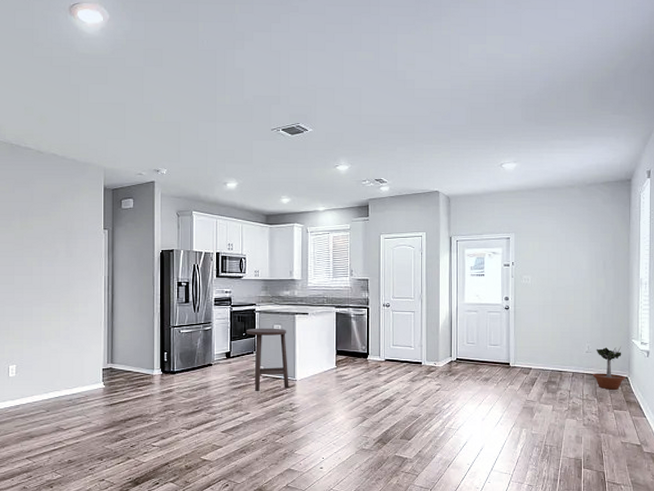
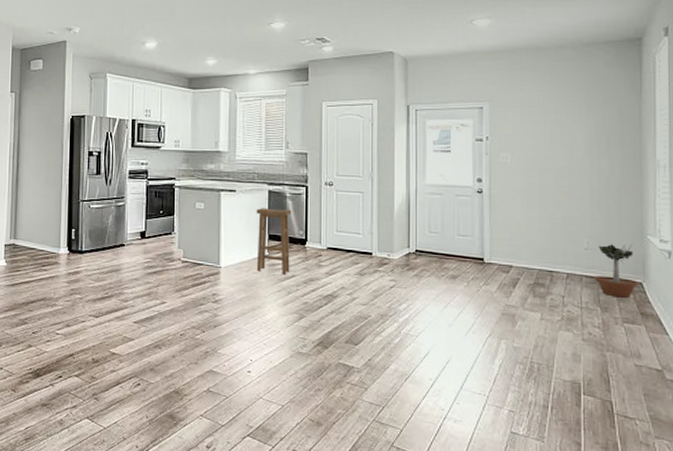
bar stool: present [246,328,289,391] -> none [164,205,213,278]
bar stool: none [325,328,356,384] -> present [256,208,292,275]

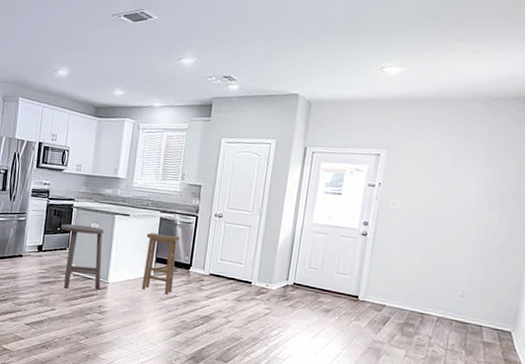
bar stool: none [164,205,213,278] -> present [61,224,105,290]
potted tree: present [594,243,639,298] -> none [464,293,508,345]

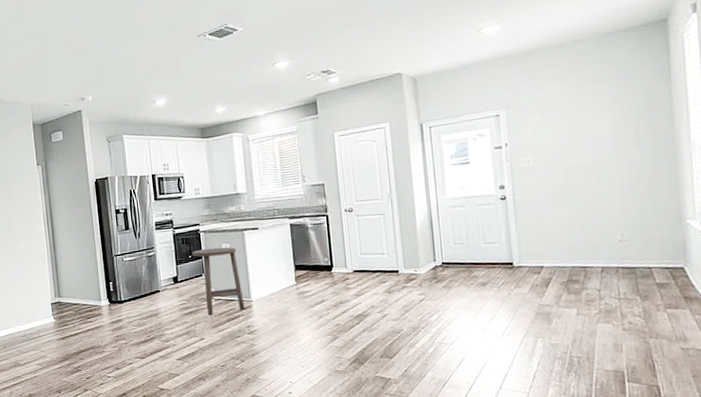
bar stool: present [141,232,180,295] -> none [280,239,319,301]

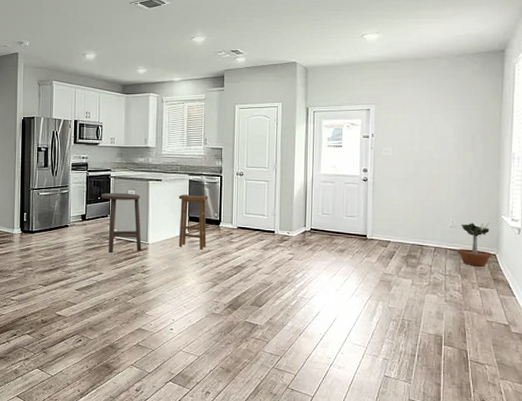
bar stool: none [280,239,319,301] -> present [178,194,209,250]
potted tree: none [630,230,680,285] -> present [456,222,493,267]

